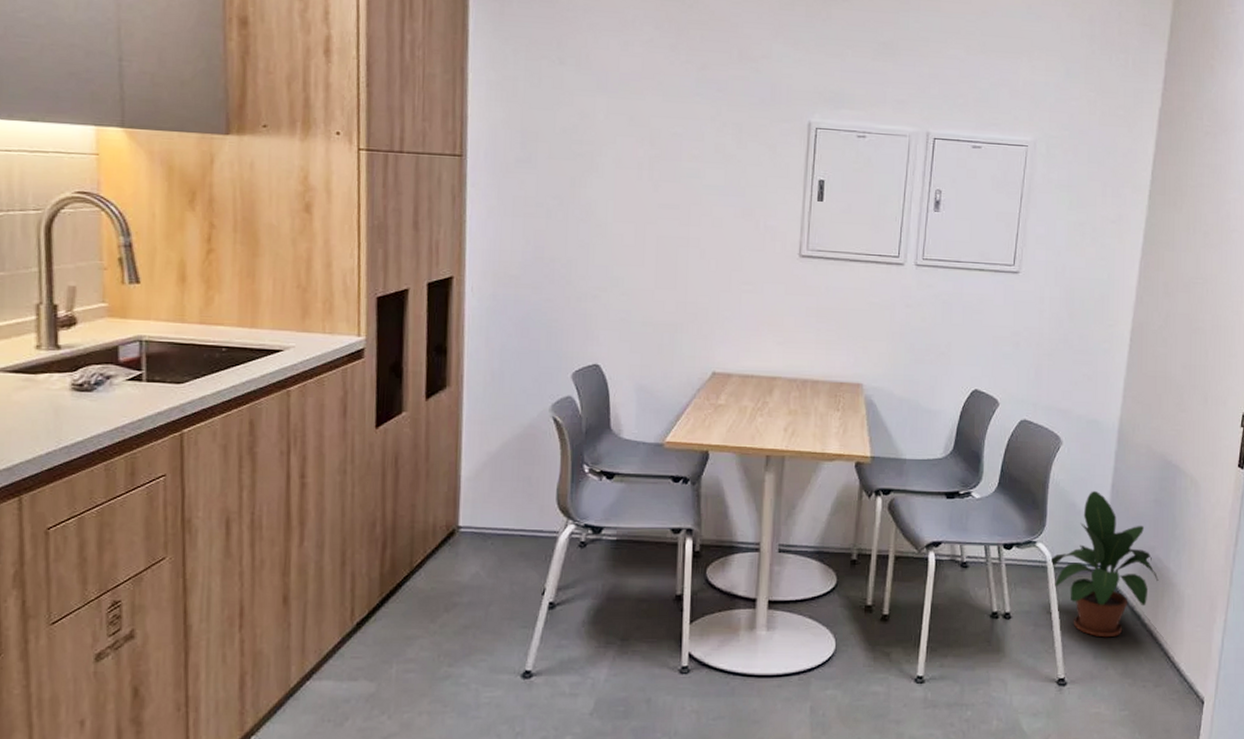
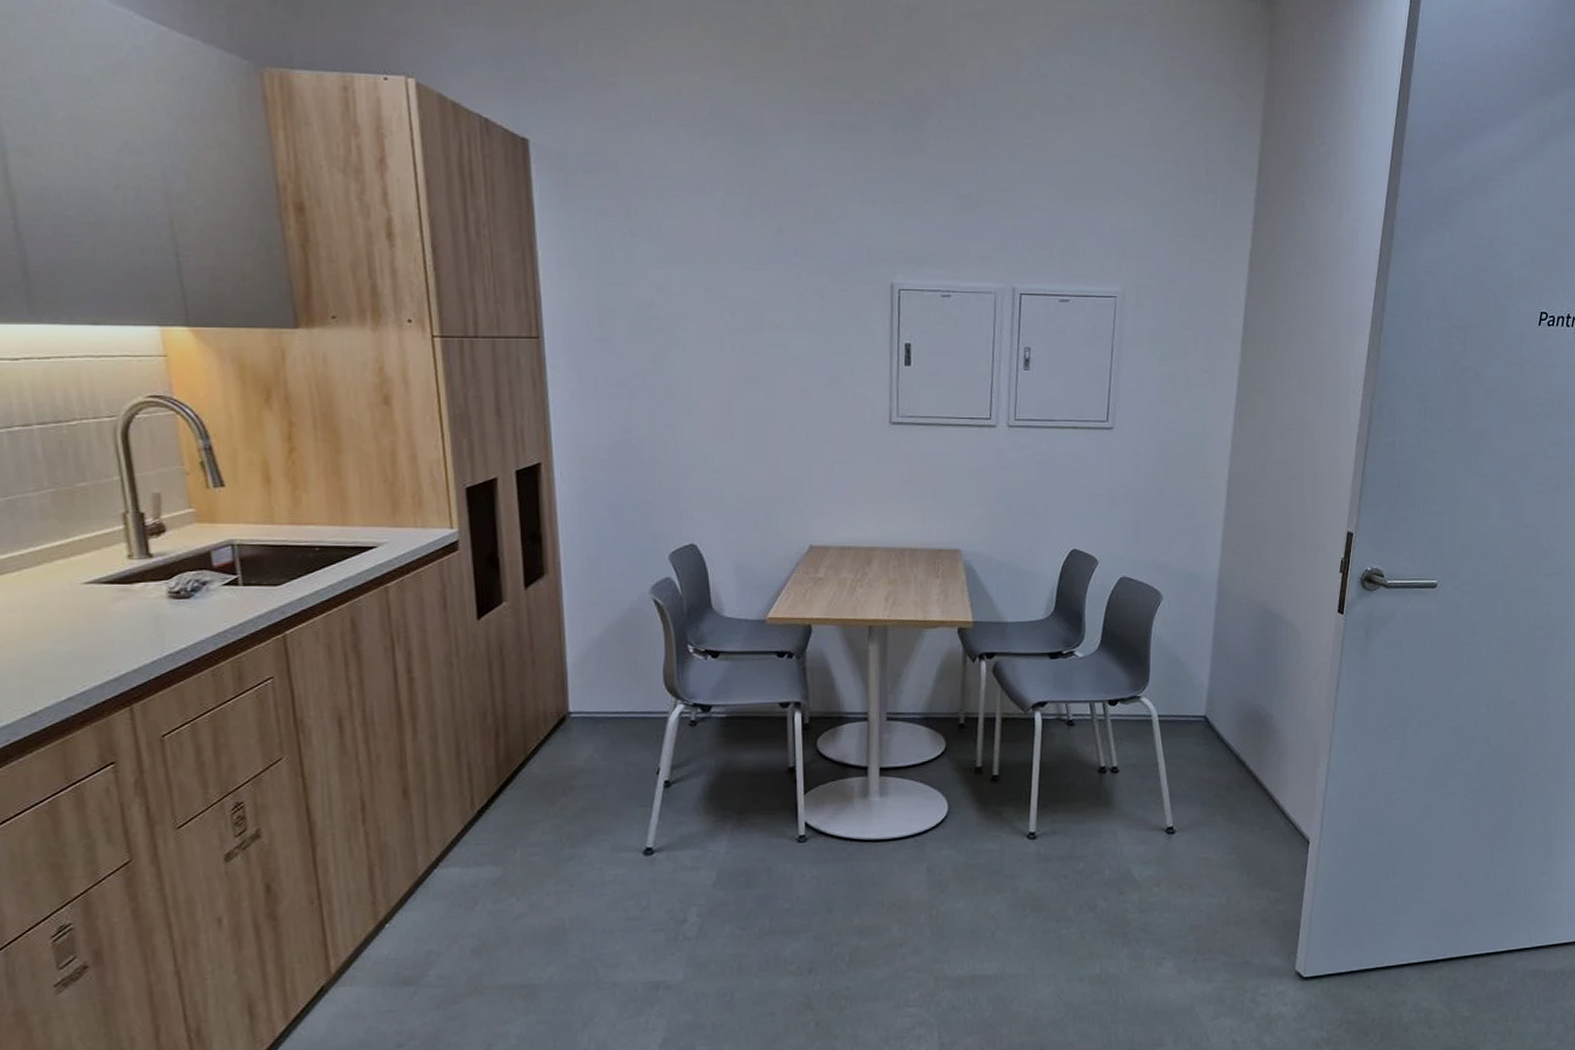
potted plant: present [1049,491,1159,638] -> none [1154,644,1262,786]

